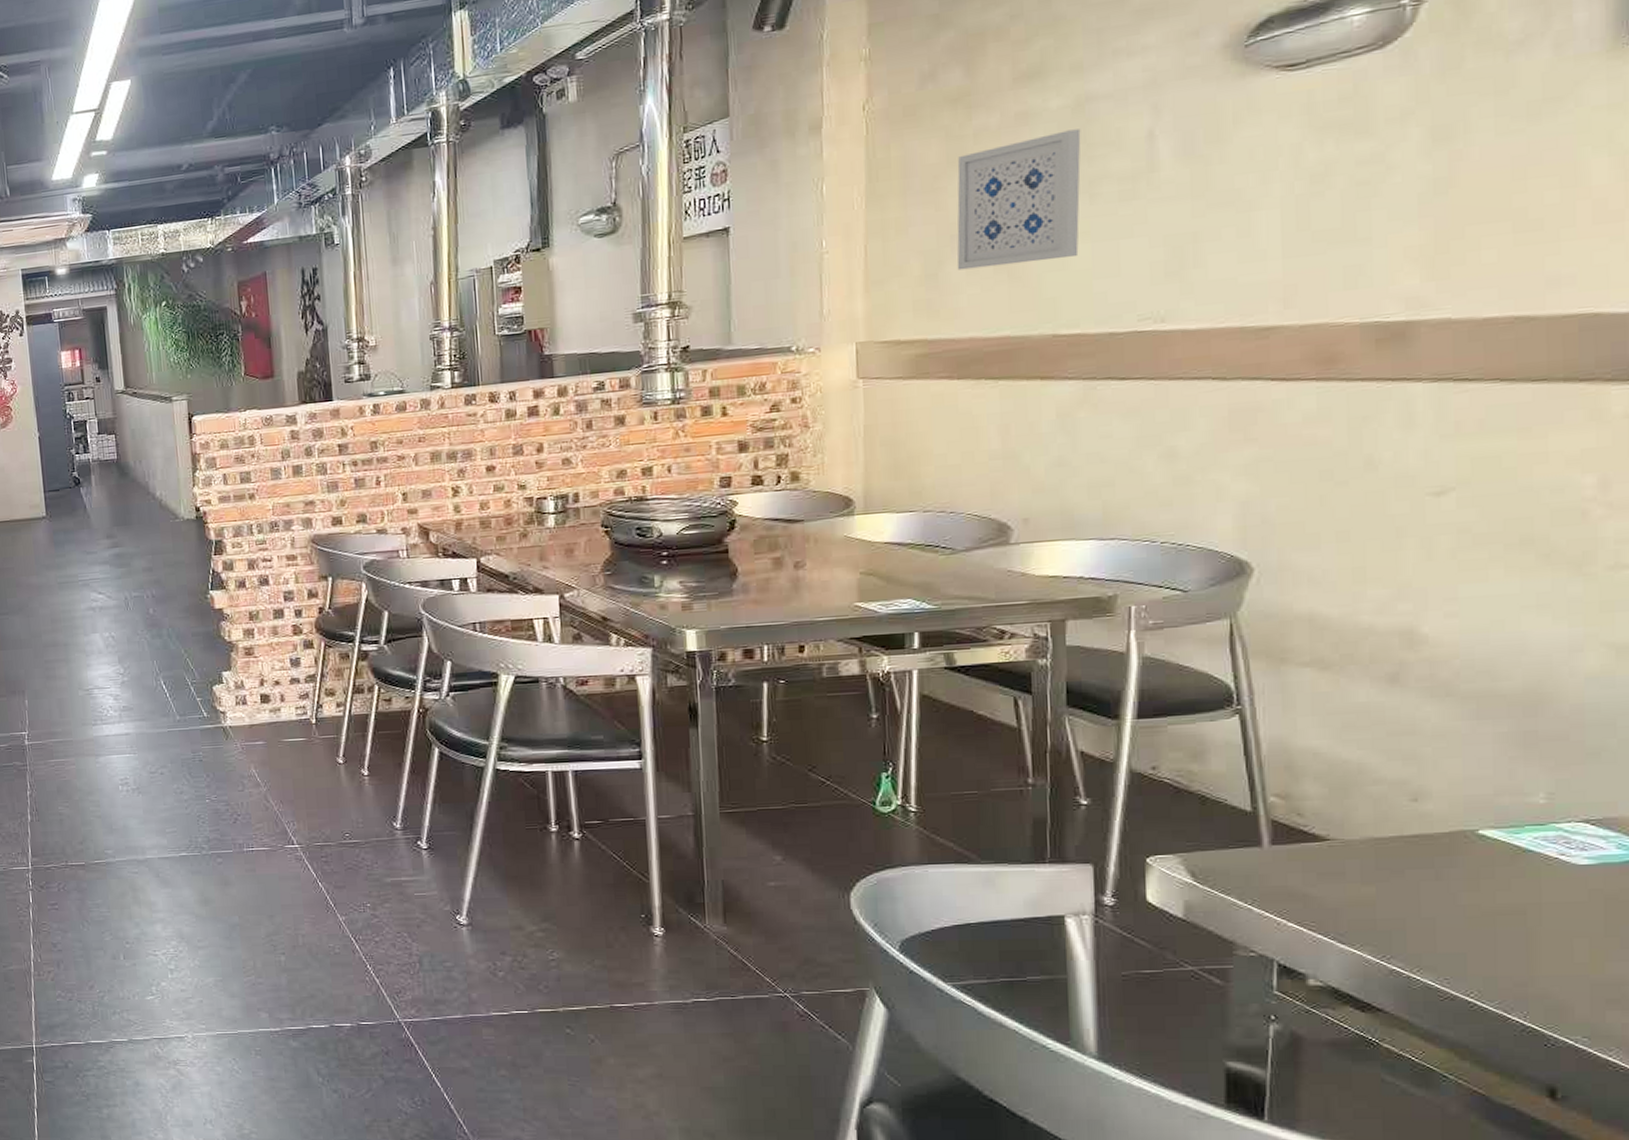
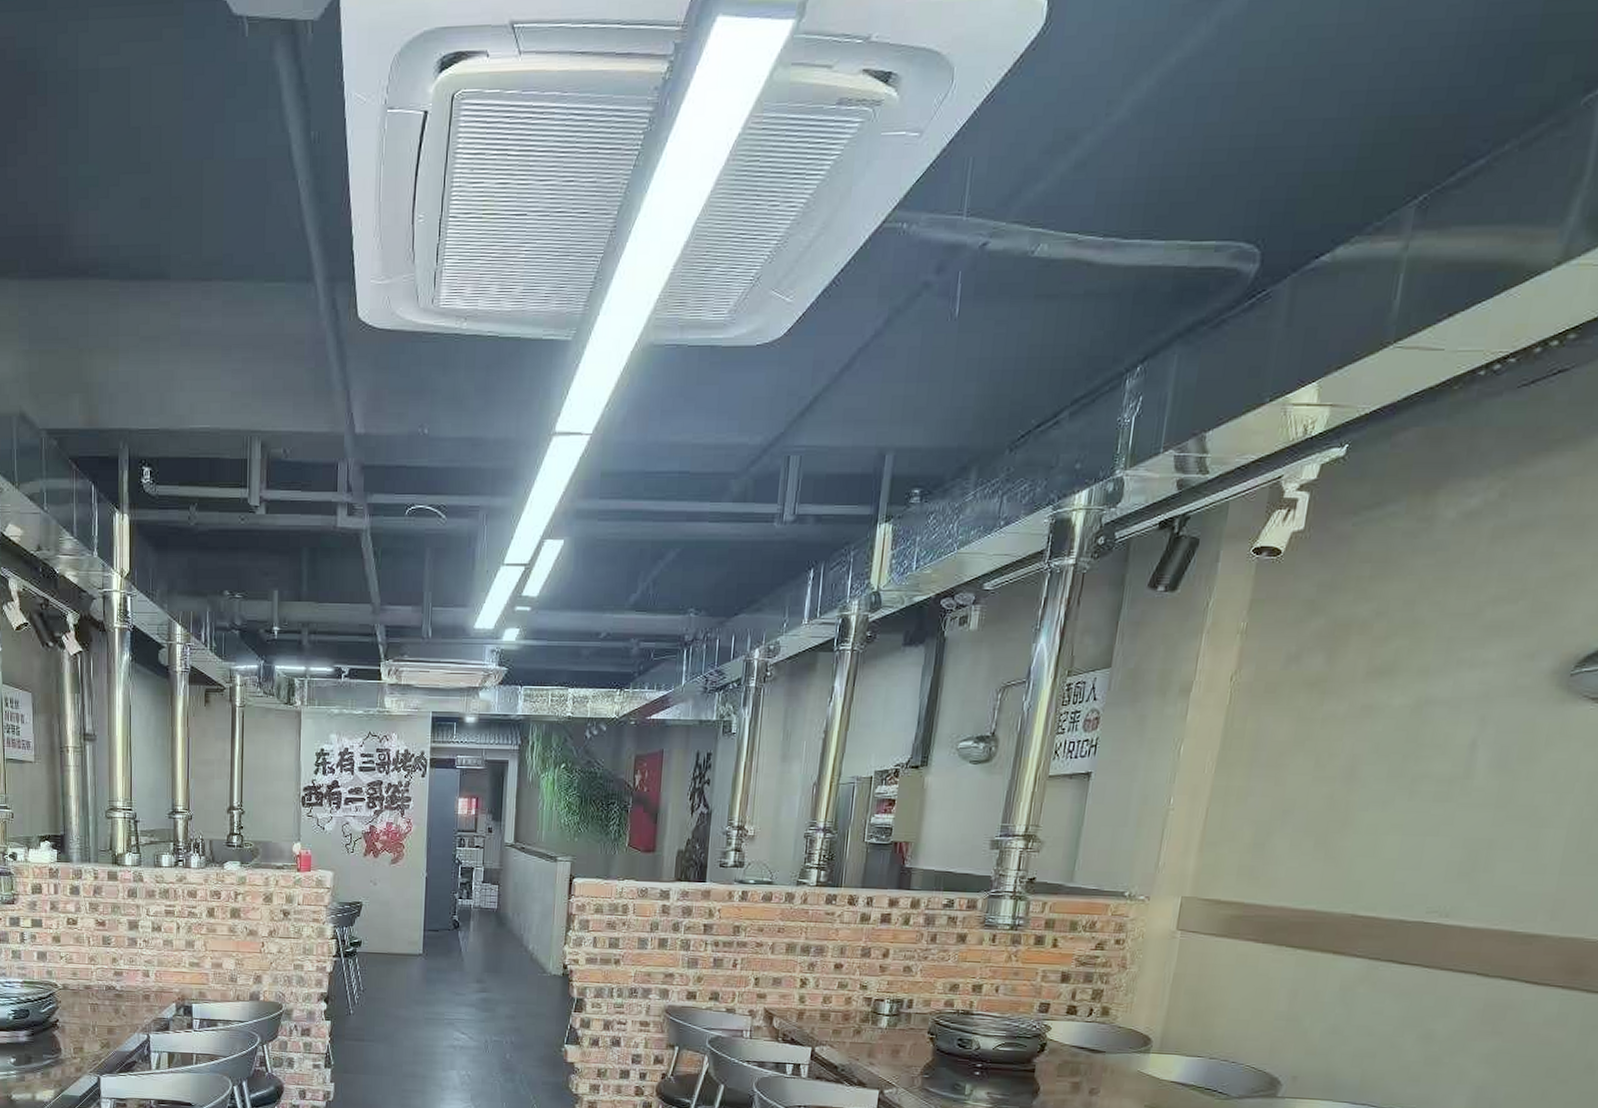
wall art: present [956,129,1081,271] -> none [1282,728,1415,847]

